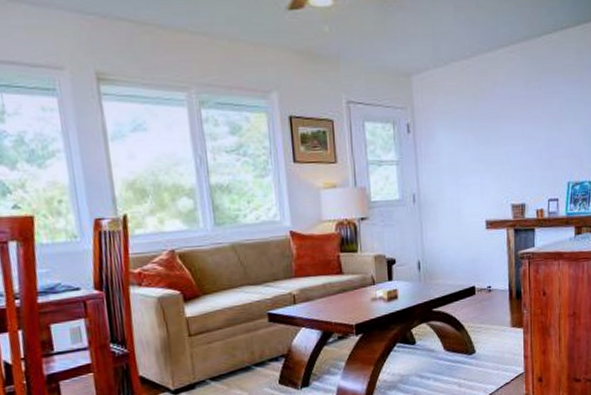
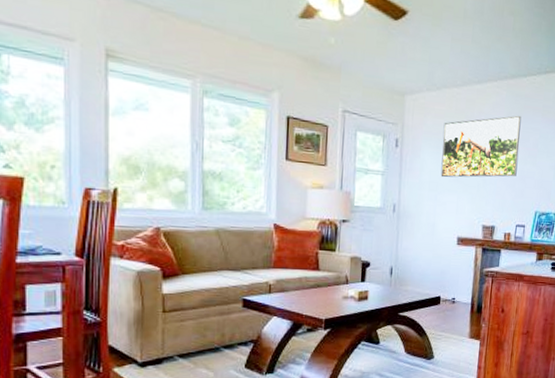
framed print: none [456,80,543,159] -> present [440,115,521,178]

